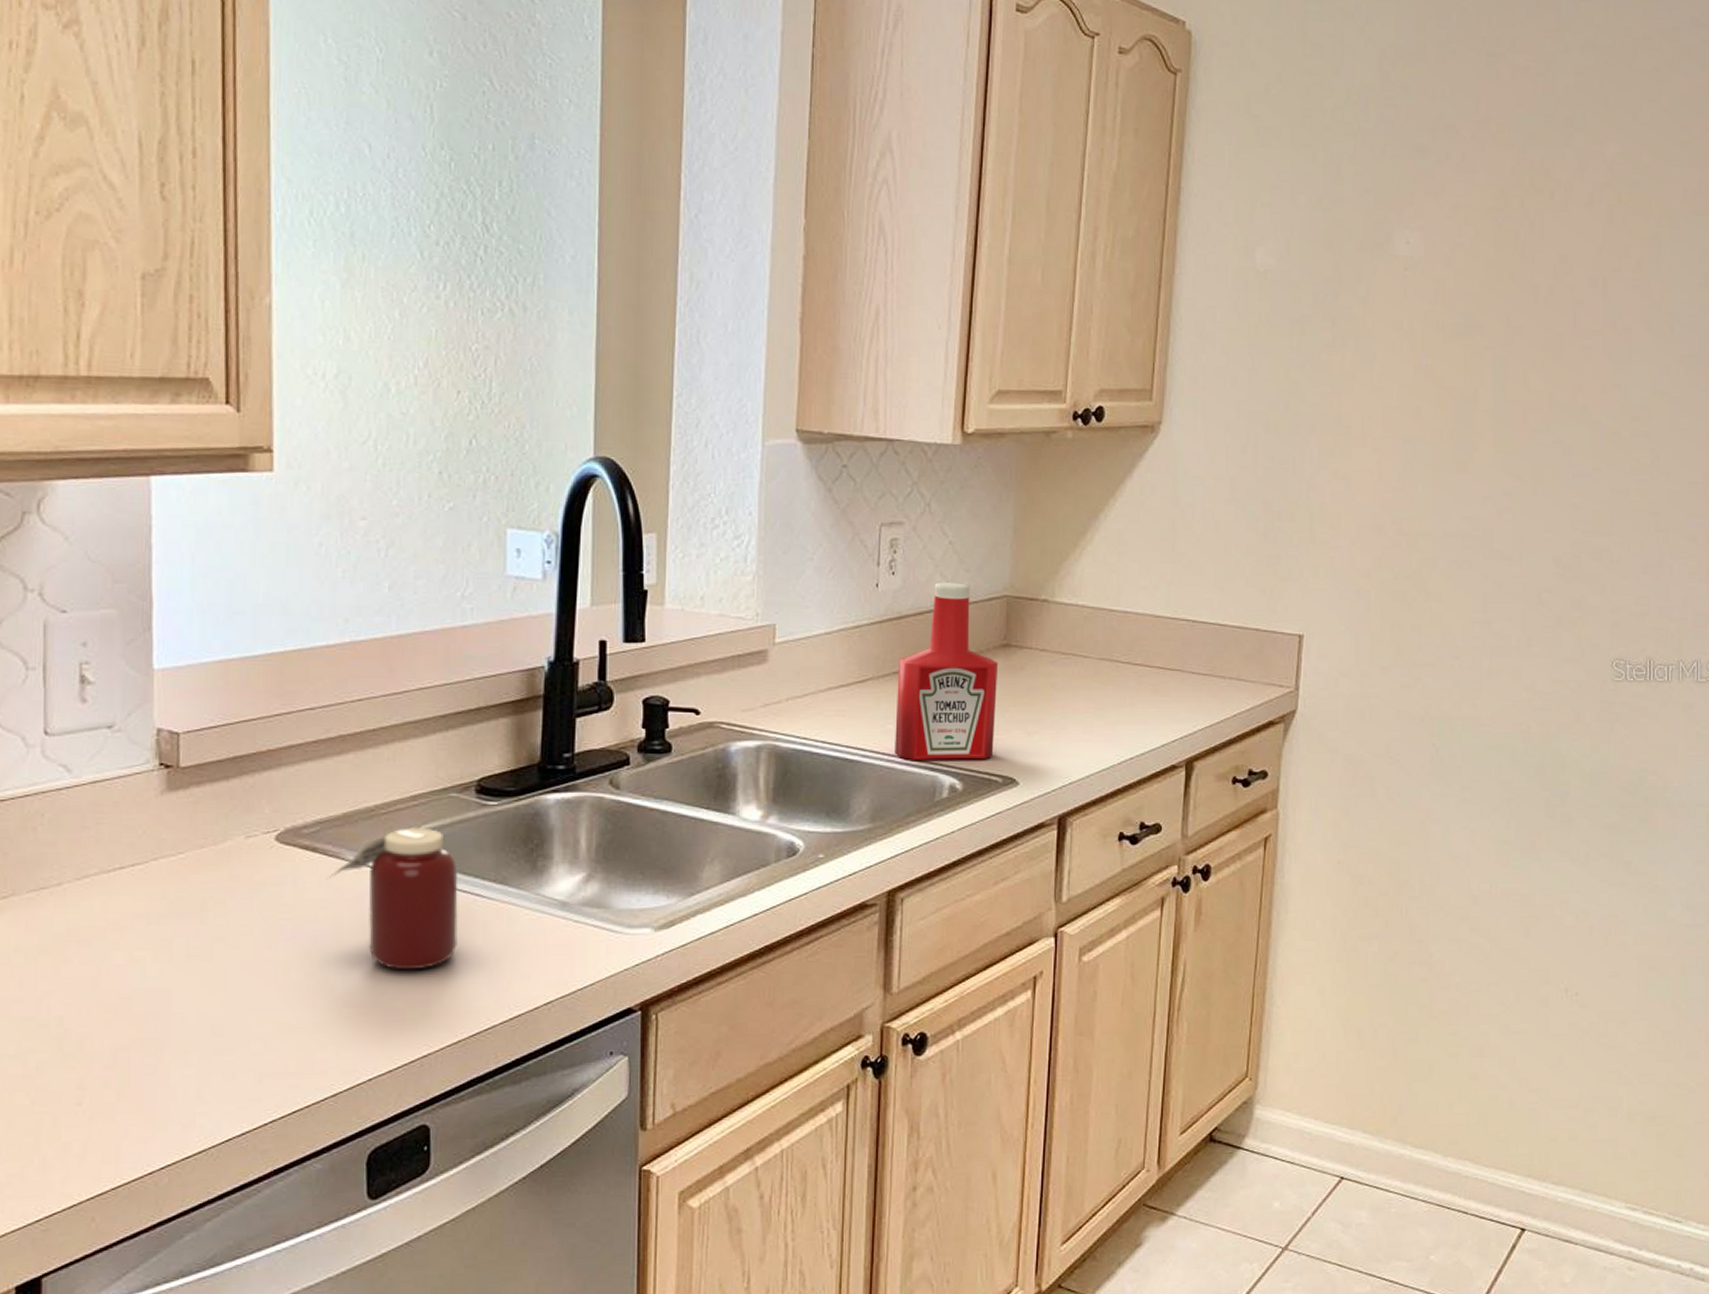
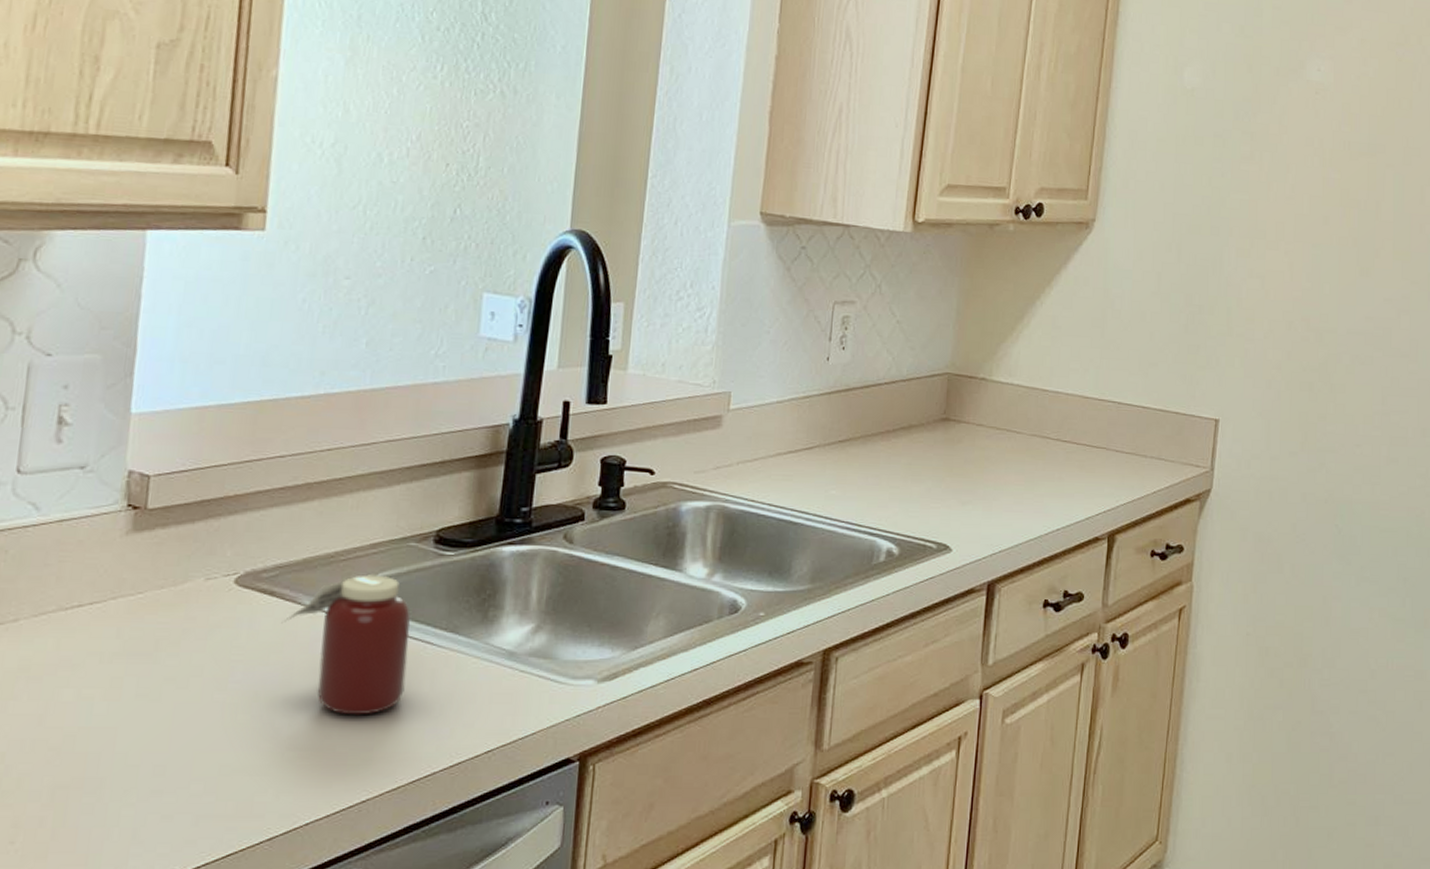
ketchup bottle: present [895,582,998,760] -> none [836,358,937,527]

